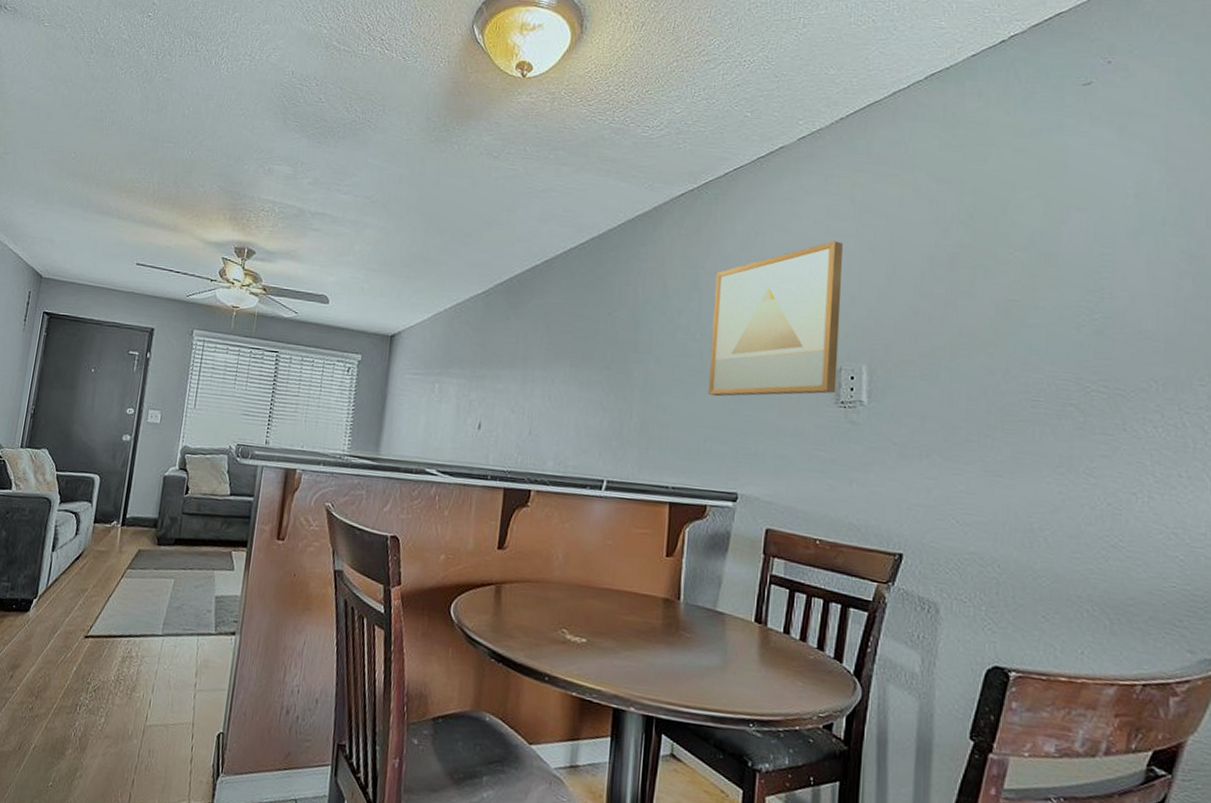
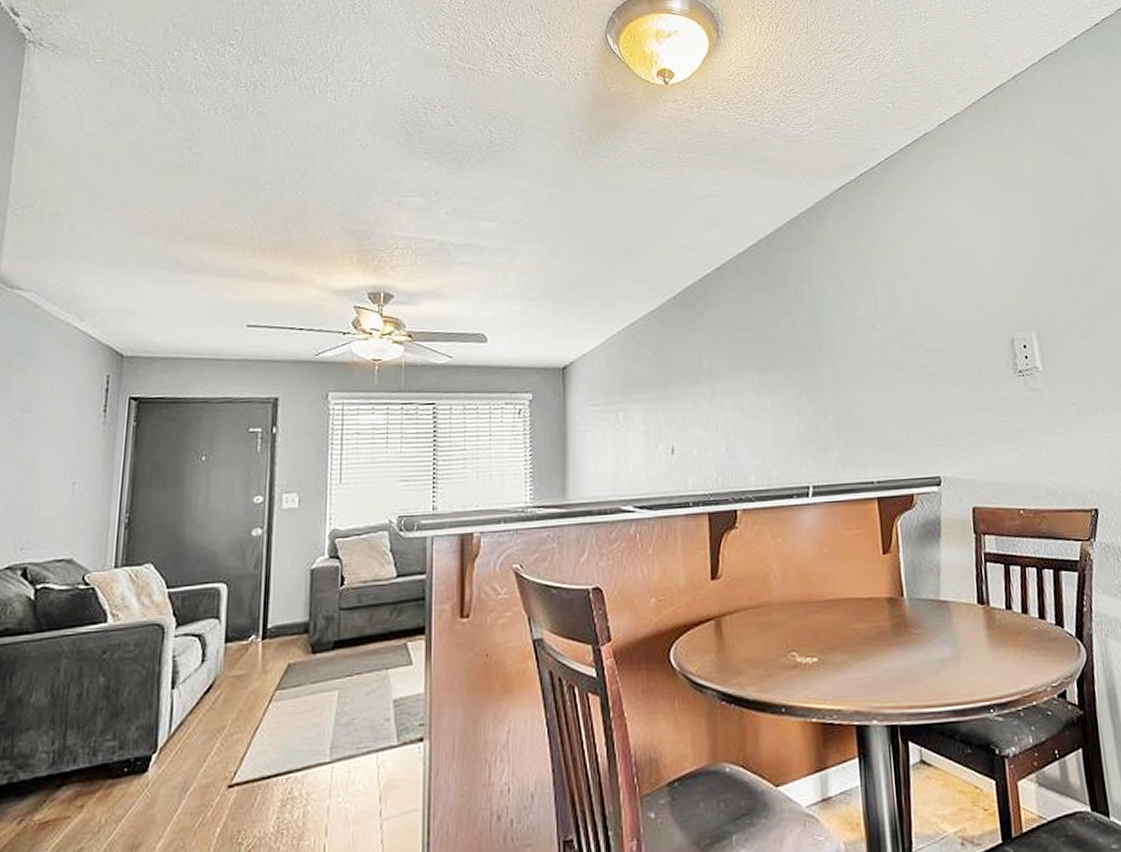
wall art: present [708,240,843,397] -> none [885,218,1013,383]

